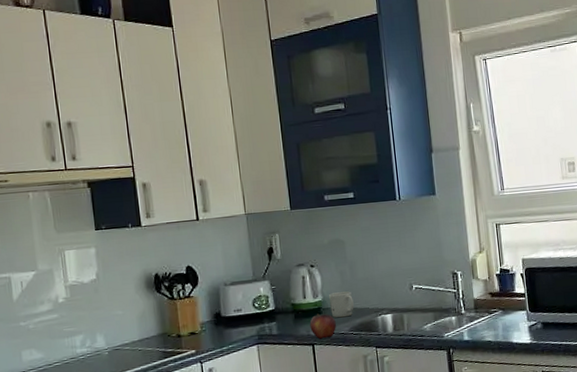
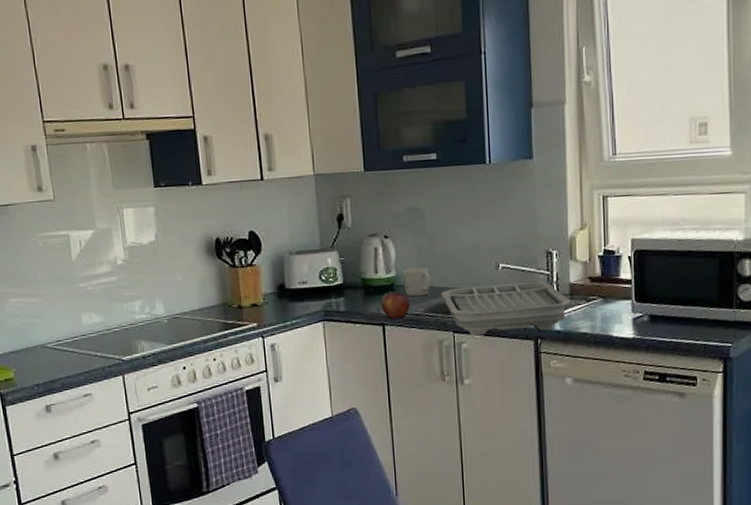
dish rack: none [363,299,476,350] -> present [440,282,571,336]

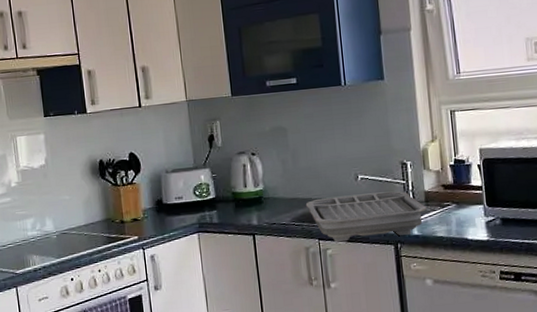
fruit: present [381,291,410,320] -> none [250,203,278,229]
mug: present [402,267,431,297] -> none [269,180,296,208]

